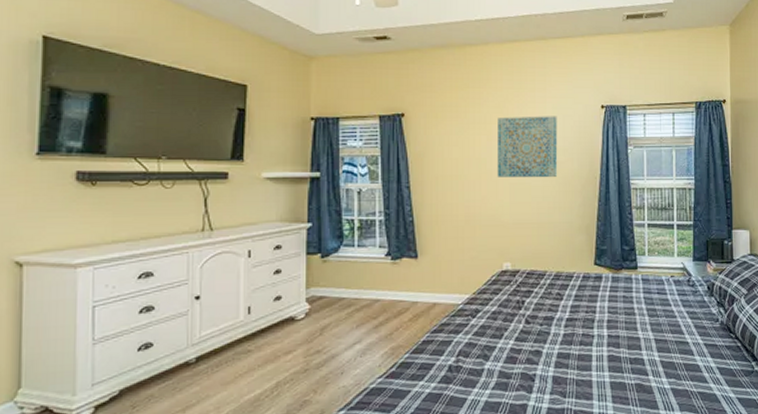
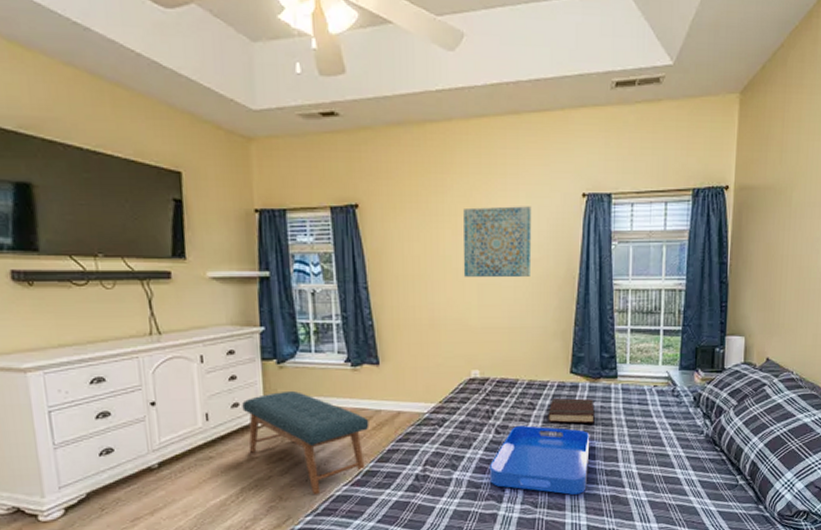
bench: none [284,283,406,389] -> present [242,390,370,495]
serving tray: none [519,315,614,384] -> present [489,425,590,495]
book: none [574,288,618,313] -> present [548,398,595,424]

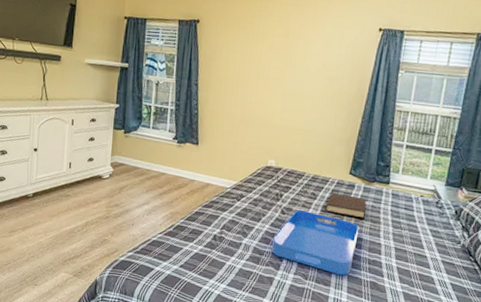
bench: present [242,390,370,495] -> none [95,154,185,237]
wall art: present [463,206,532,278] -> none [272,31,335,92]

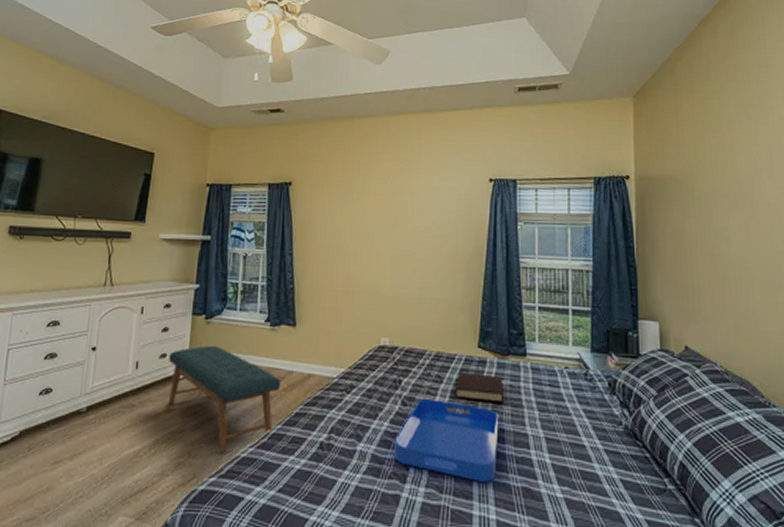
bench: none [95,154,185,237] -> present [168,345,281,455]

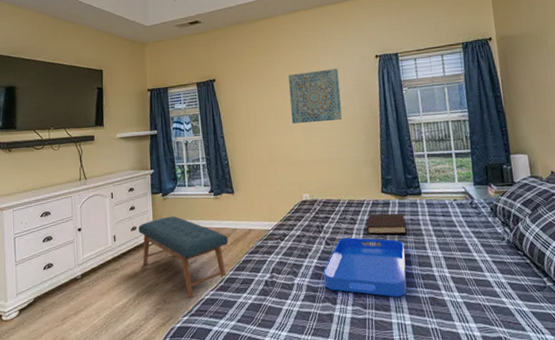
wall art: none [378,188,443,252] -> present [288,68,343,124]

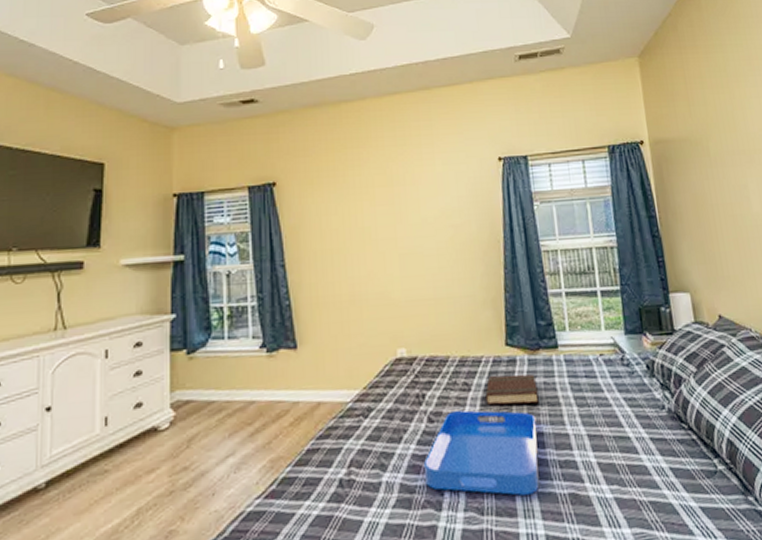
bench: present [138,216,229,299] -> none [146,384,286,514]
wall art: present [288,68,343,124] -> none [381,173,454,248]

